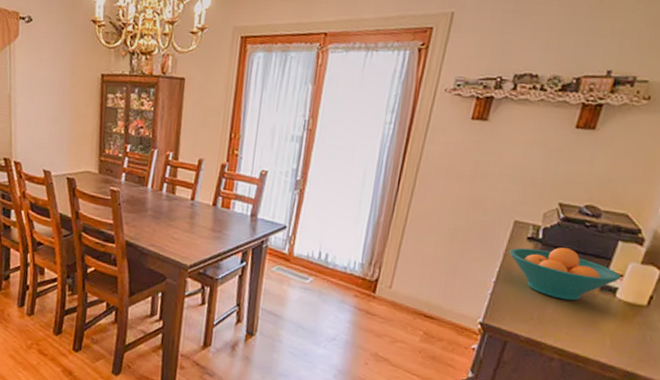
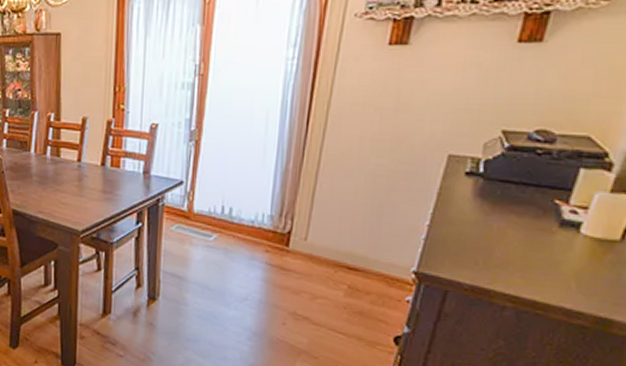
fruit bowl: present [509,247,621,301] -> none [444,181,585,241]

